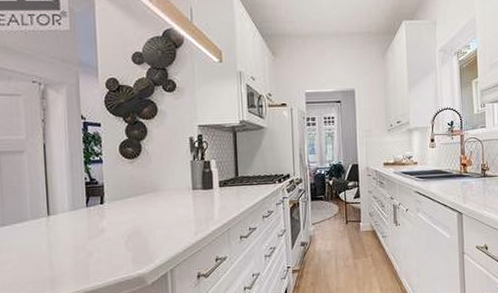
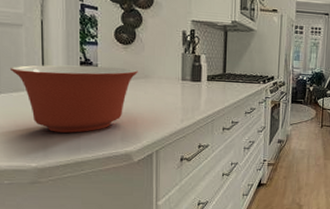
mixing bowl: none [12,183,146,262] -> present [9,65,138,133]

